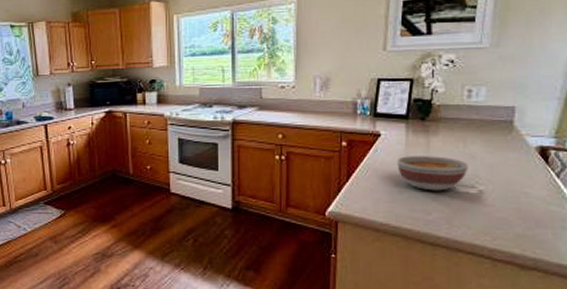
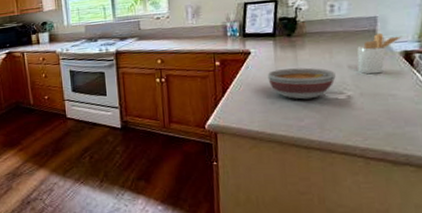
utensil holder: none [491,125,539,169] -> present [357,33,402,75]

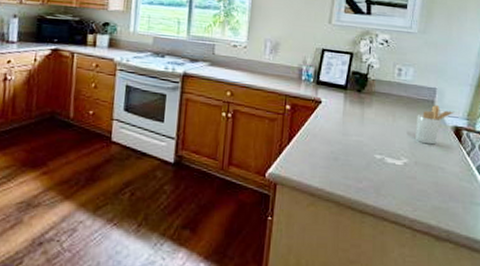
bowl: present [267,67,336,100] -> none [334,124,396,161]

